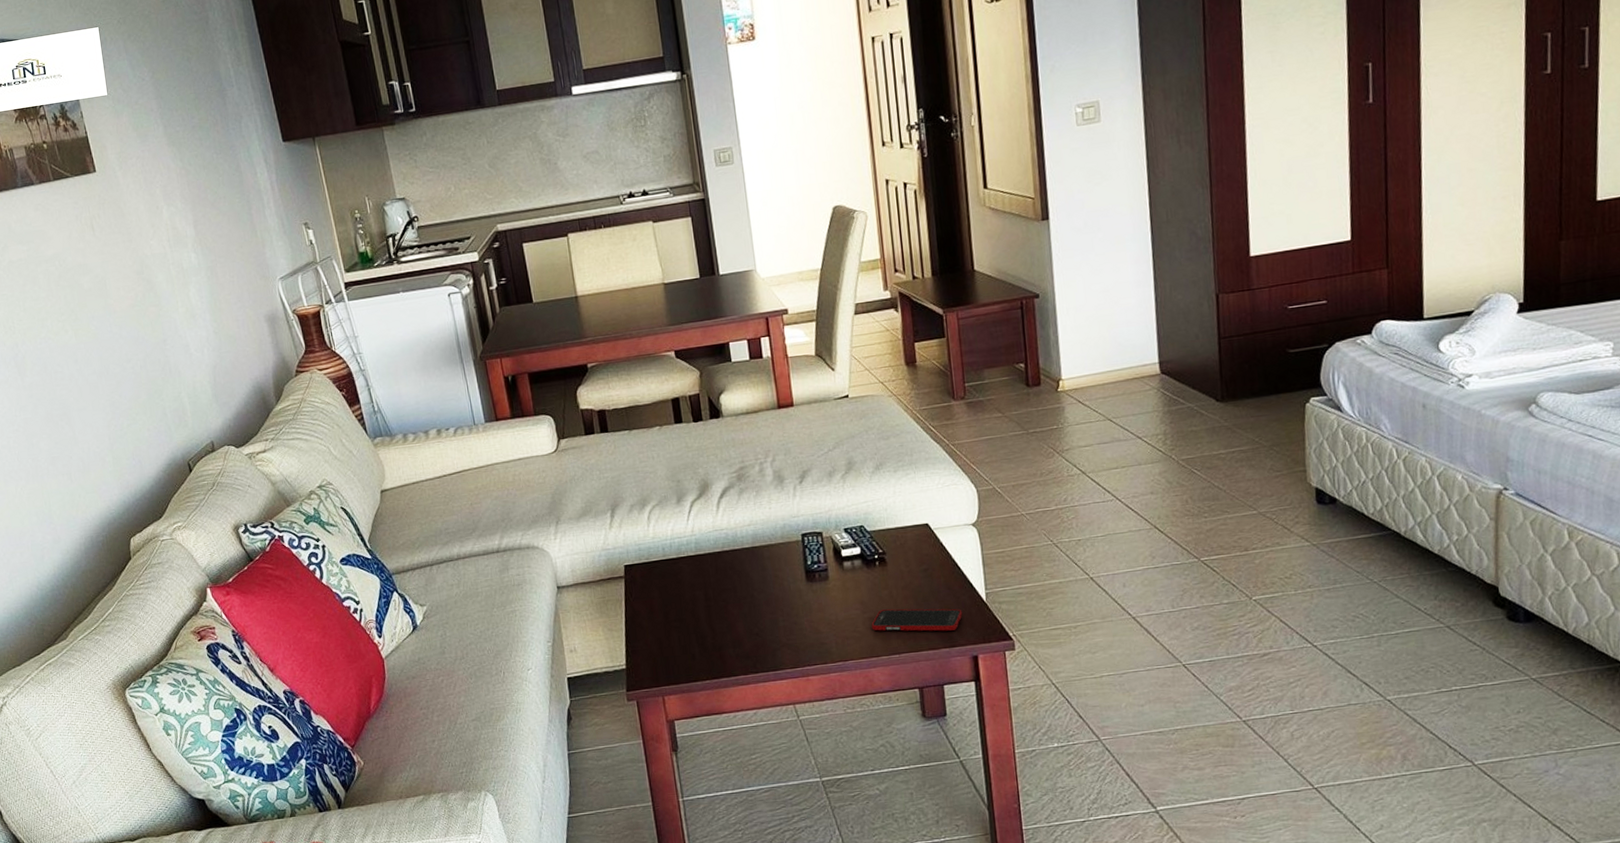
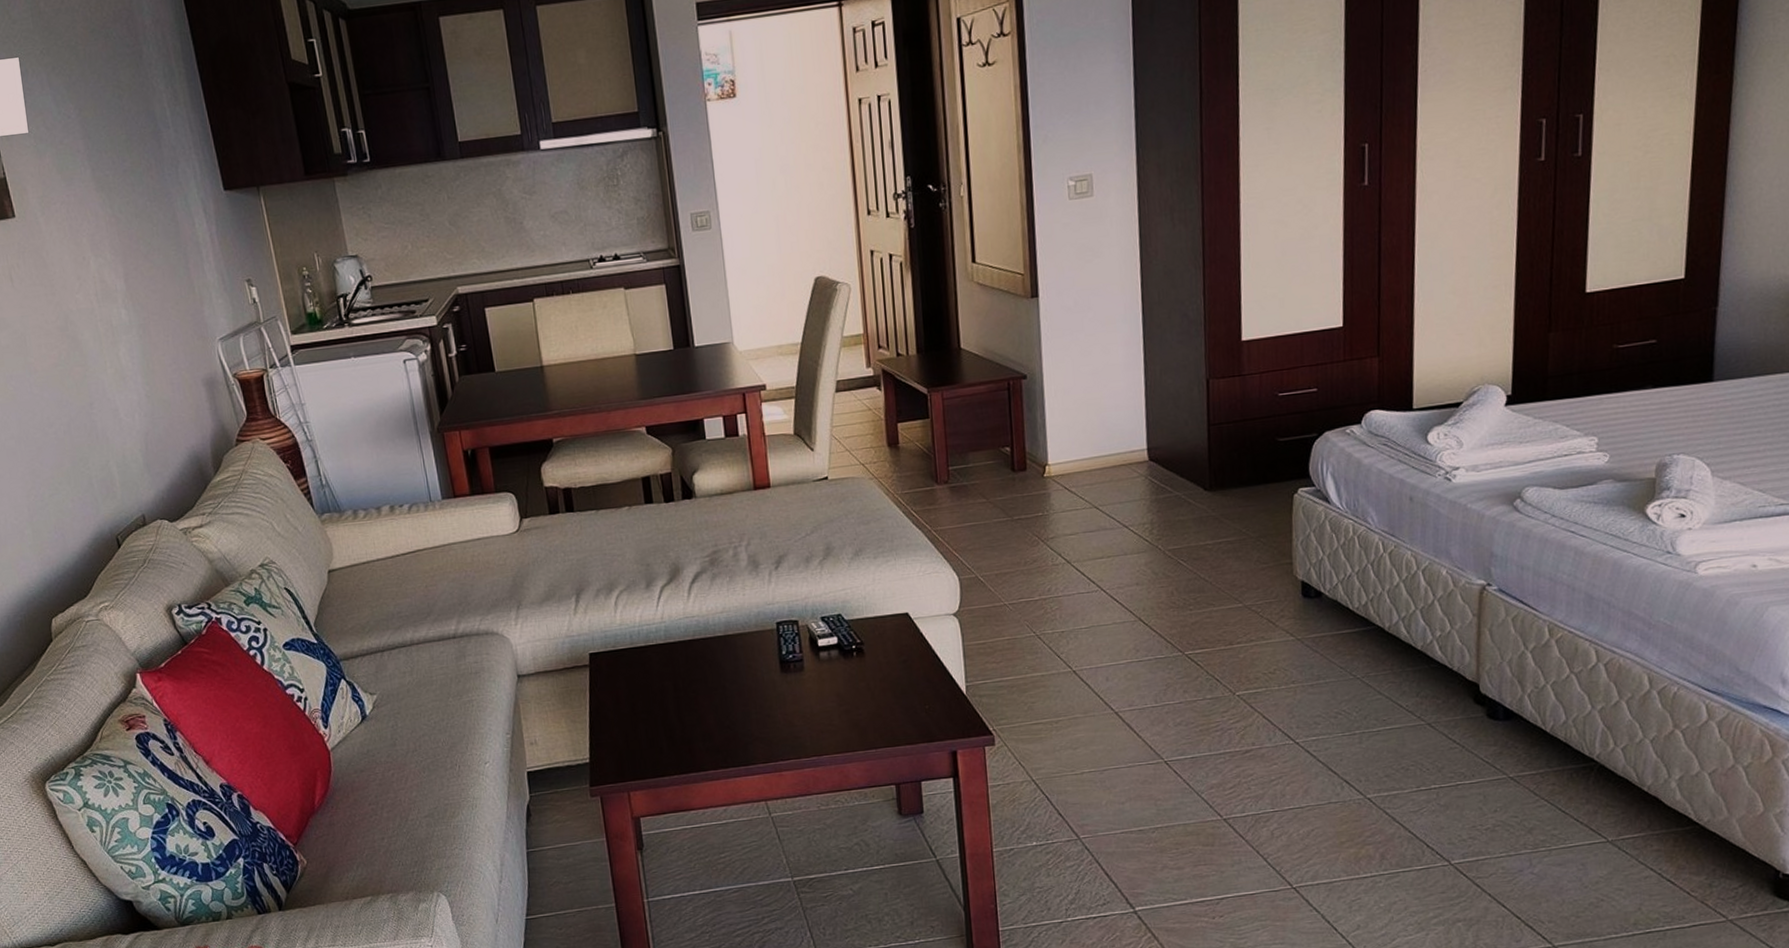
cell phone: present [871,608,963,632] -> none [847,701,942,726]

